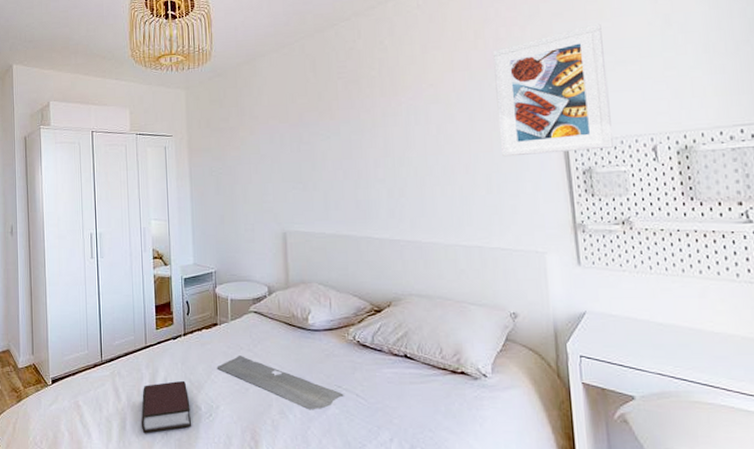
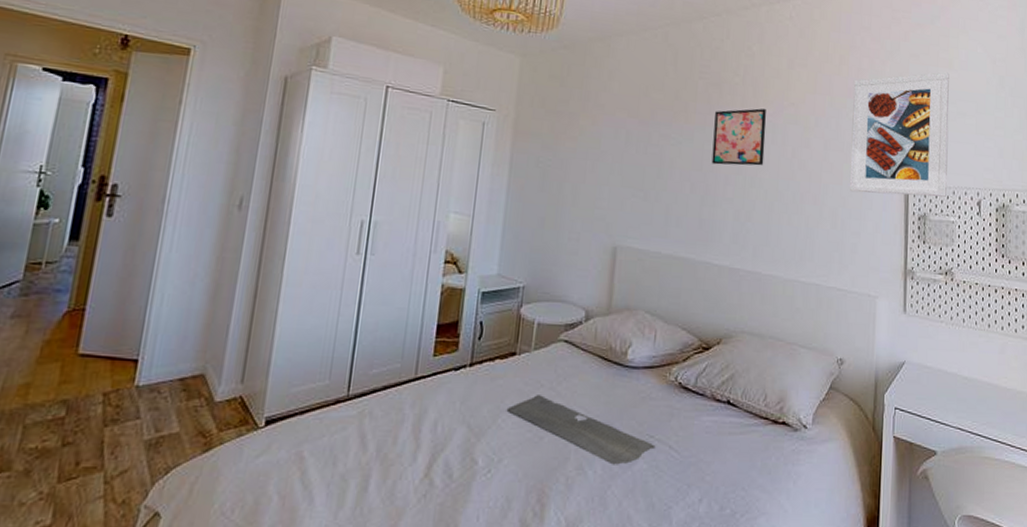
bible: present [141,380,192,434] -> none [390,425,464,497]
wall art: none [357,95,410,152] -> present [711,108,766,166]

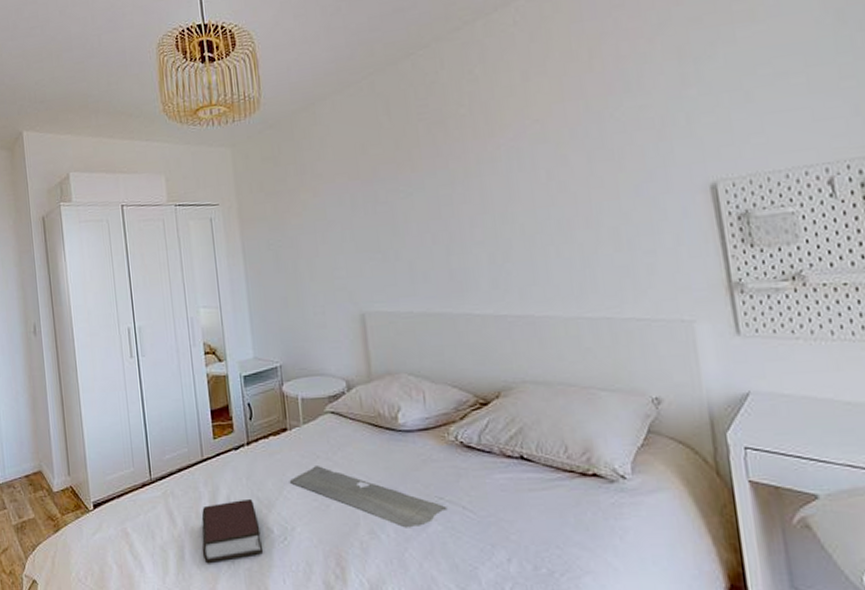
bible: none [390,425,464,497] -> present [201,498,264,564]
wall art: present [711,108,766,166] -> none [444,135,514,209]
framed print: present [849,72,949,197] -> none [612,27,776,205]

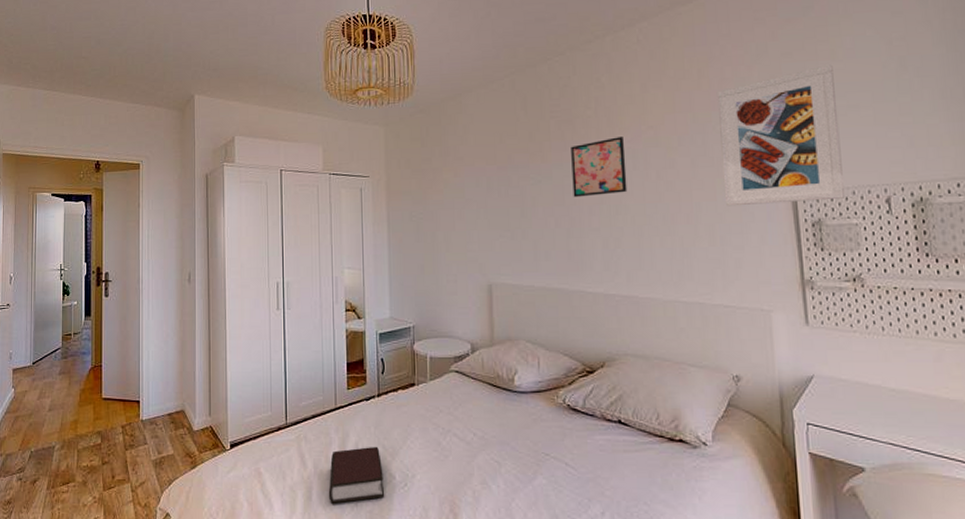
bath mat: present [290,466,448,528] -> none [414,419,552,480]
wall art: none [444,135,514,209] -> present [571,137,627,198]
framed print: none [612,27,776,205] -> present [716,64,844,207]

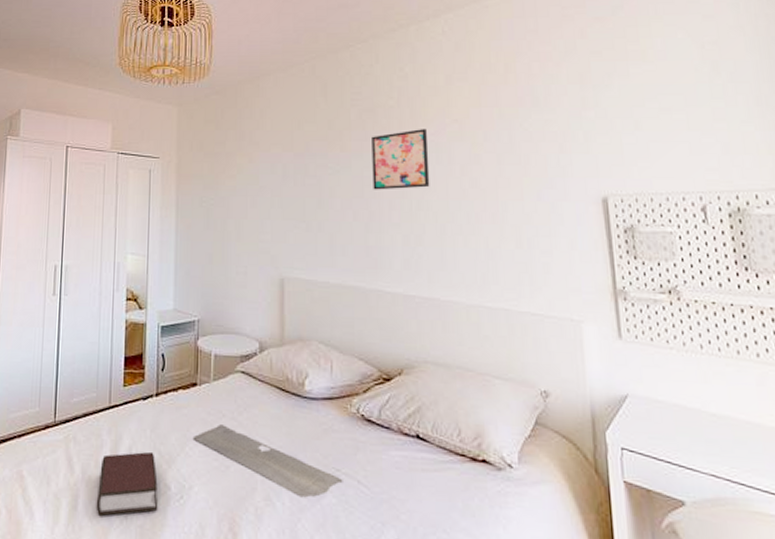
bath mat: none [414,419,552,480] -> present [194,424,343,498]
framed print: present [716,64,844,207] -> none [524,65,658,208]

